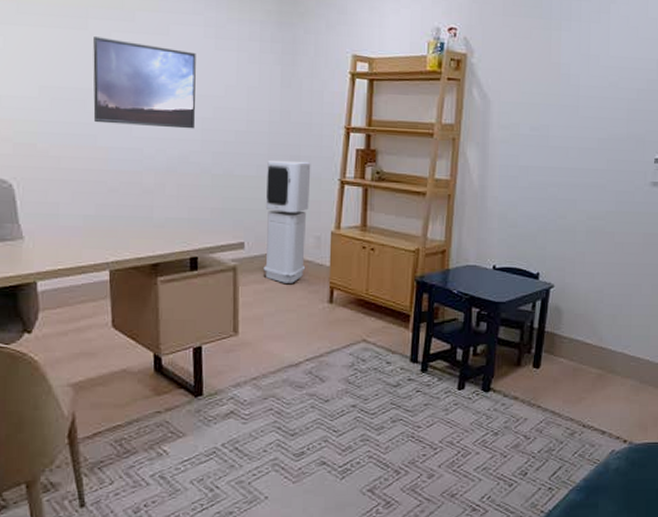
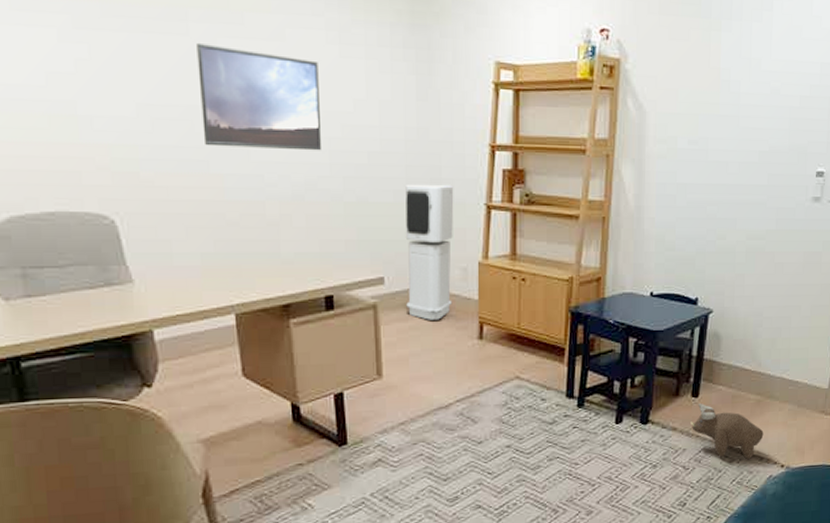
plush toy: none [532,375,606,432] -> present [690,404,764,459]

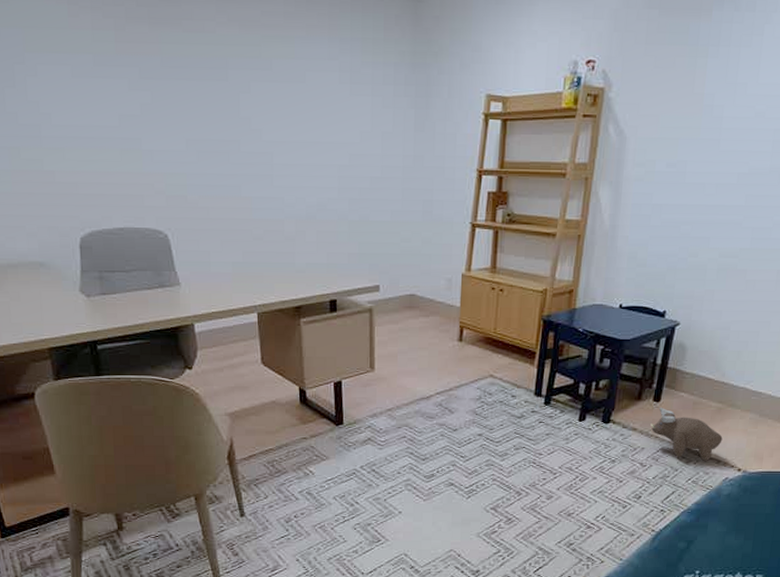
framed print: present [197,44,321,151] -> none [234,88,332,177]
air purifier: present [405,184,454,320] -> none [397,205,443,323]

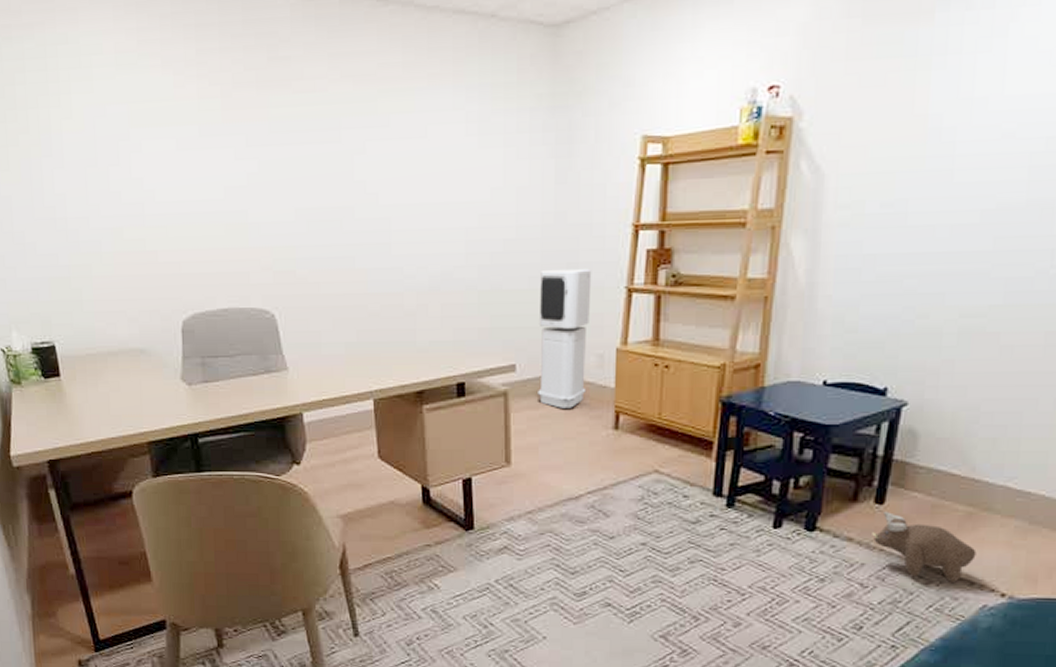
air purifier: none [397,205,443,323] -> present [538,268,592,408]

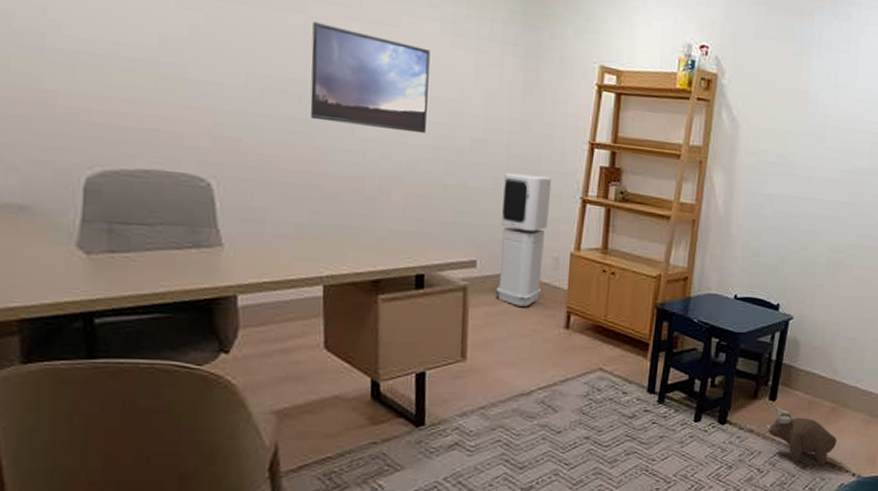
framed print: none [347,148,457,243] -> present [310,22,430,134]

